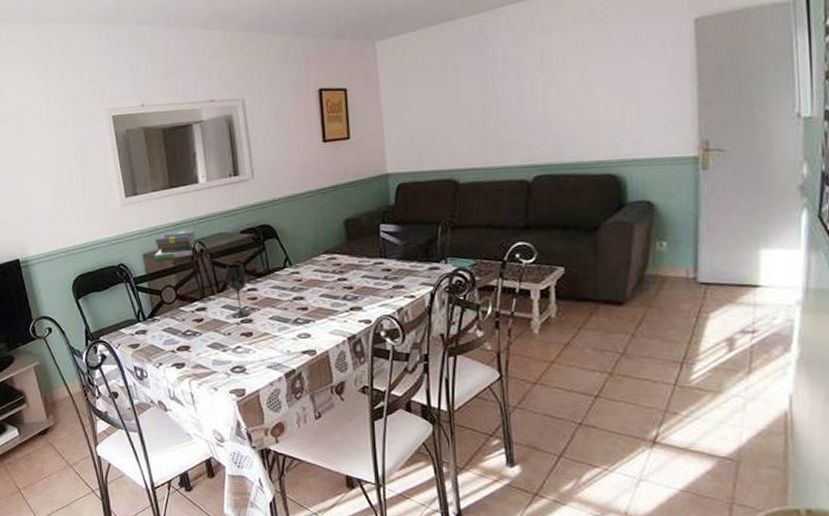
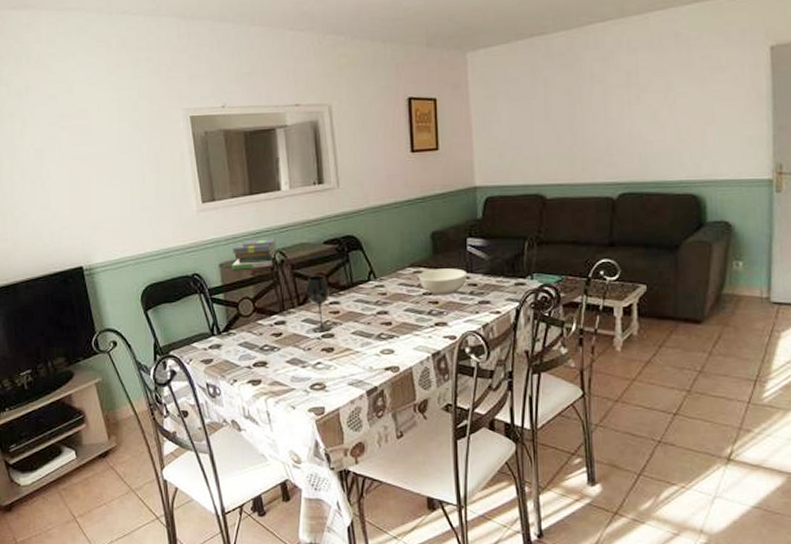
bowl: none [332,254,381,281] -> present [418,268,468,296]

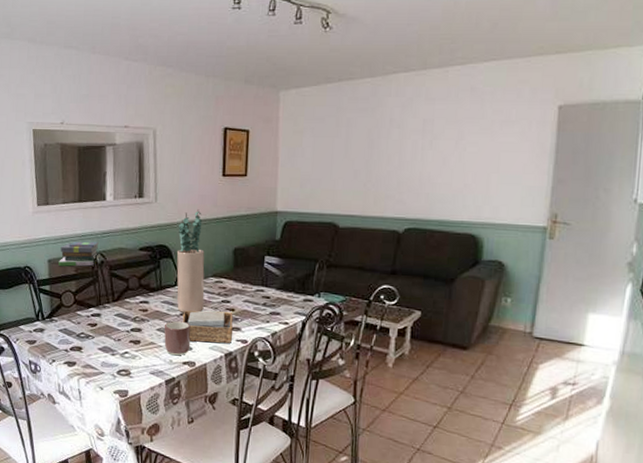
wine glass: present [306,276,332,333] -> none [120,277,141,327]
mug: none [359,321,392,361] -> present [164,321,191,356]
vase: none [366,192,403,311] -> present [176,209,205,313]
napkin holder: none [380,306,438,343] -> present [182,310,233,344]
bowl: present [418,268,468,296] -> none [219,280,263,305]

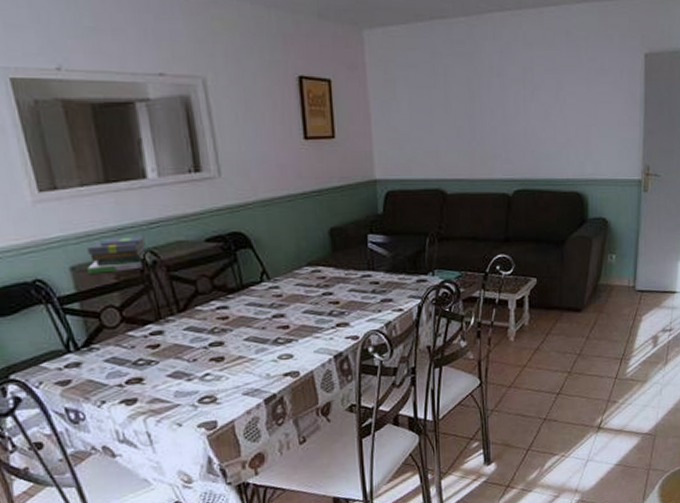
mug: present [164,321,191,356] -> none [253,324,291,368]
vase: present [176,209,205,313] -> none [256,183,301,314]
napkin holder: present [182,310,233,344] -> none [275,306,340,347]

